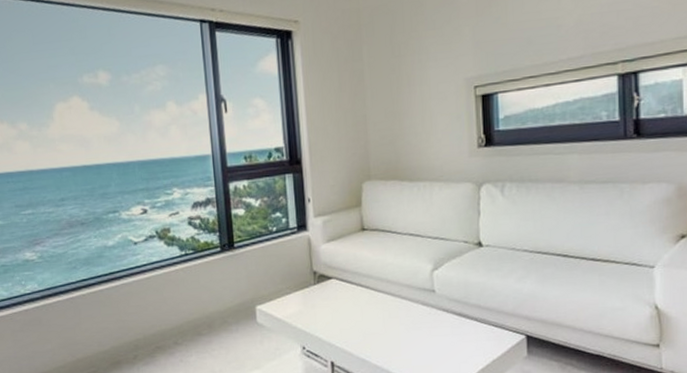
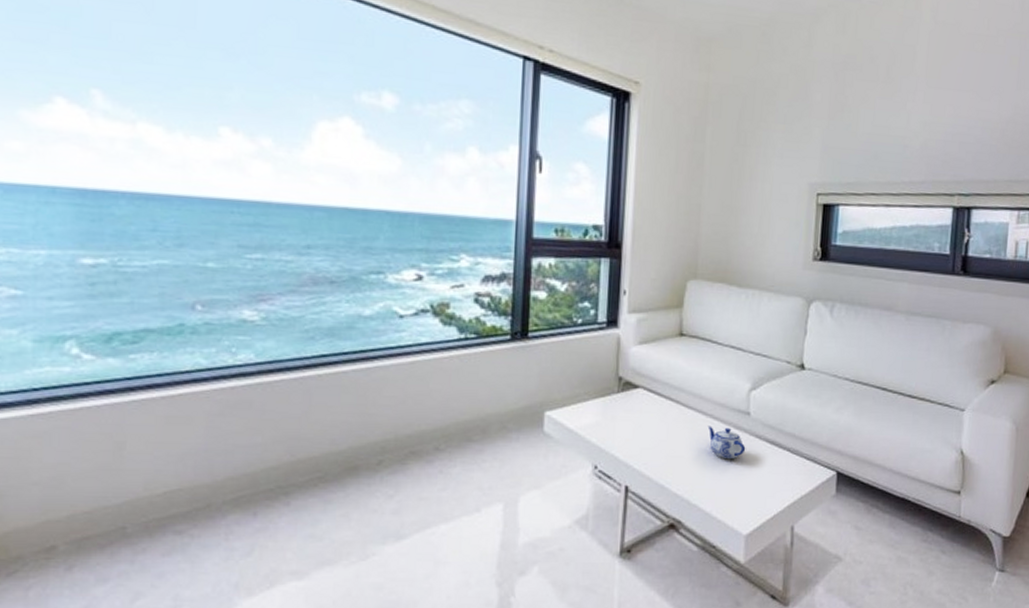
teapot: none [397,305,435,332] -> present [707,426,746,459]

